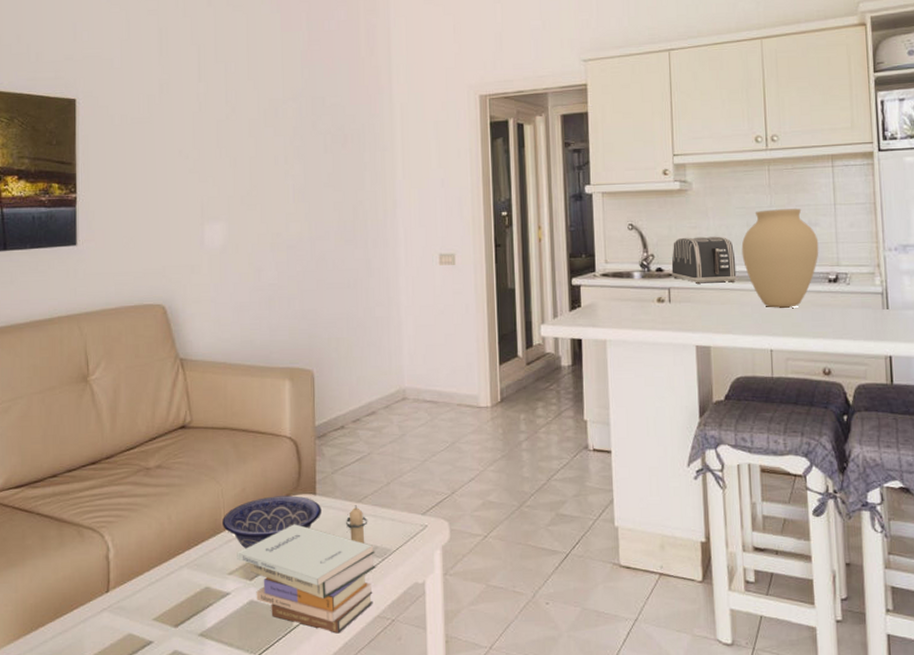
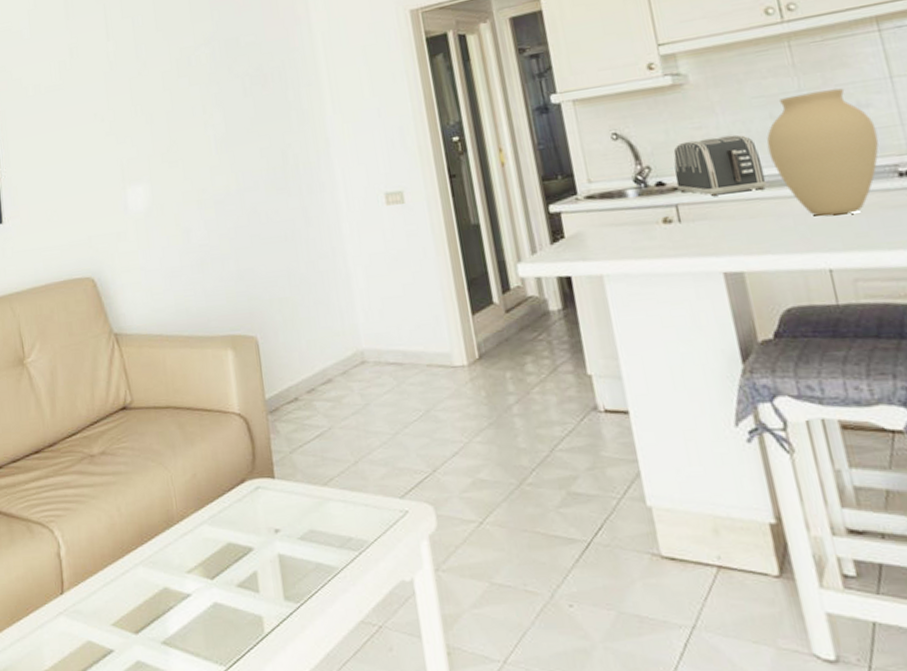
decorative bowl: present [222,495,321,549] -> none [175,480,283,543]
books: present [237,524,376,634] -> none [194,513,354,643]
candle: present [345,505,368,544] -> none [311,489,338,535]

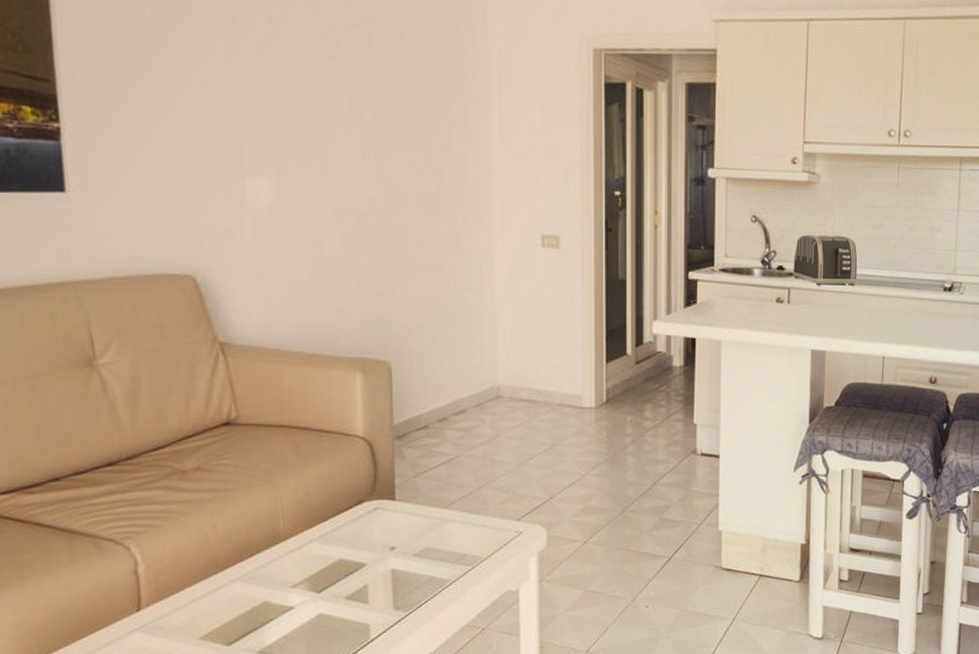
vase: present [766,88,879,217] -> none [864,211,939,316]

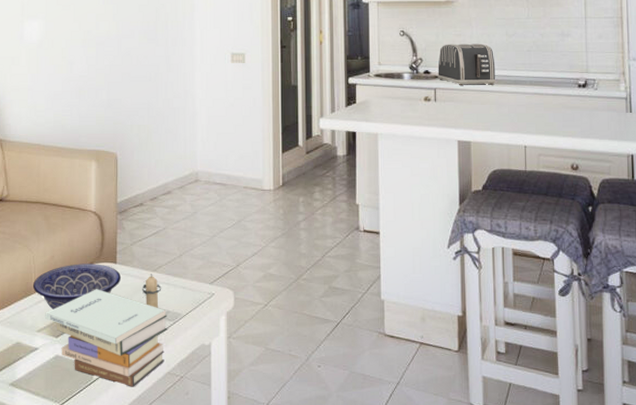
decorative bowl: none [282,501,402,560] -> present [33,264,121,310]
books: none [301,532,465,645] -> present [45,289,168,387]
candle: none [429,511,456,552] -> present [141,274,162,308]

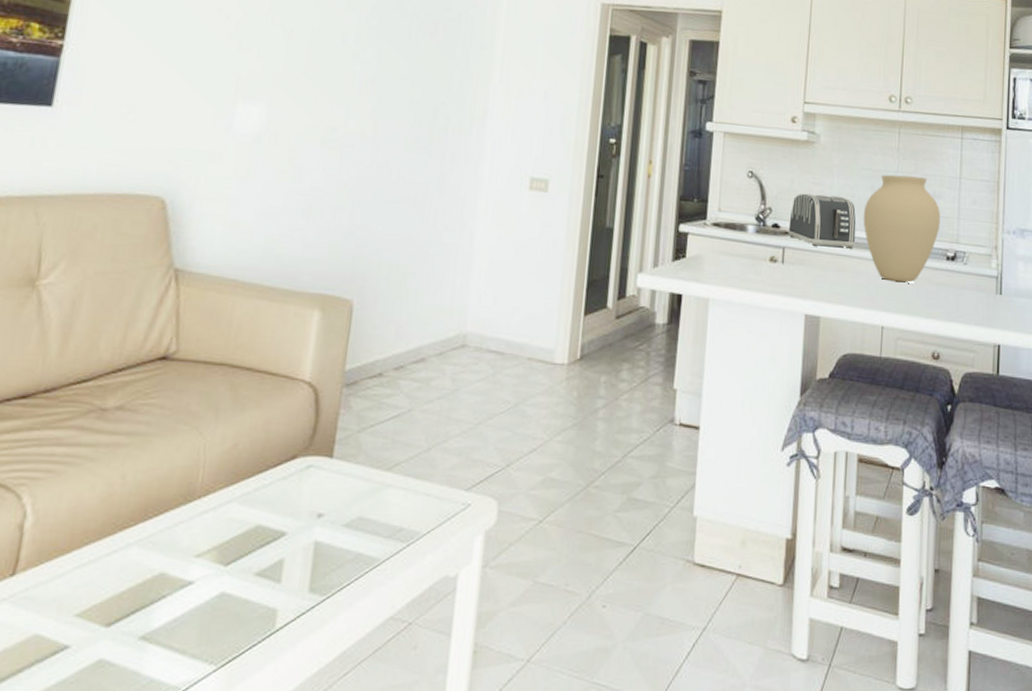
decorative bowl: present [33,264,121,310] -> none [198,456,337,524]
books: present [45,289,168,387] -> none [211,494,400,639]
candle: present [141,274,162,308] -> none [365,474,396,524]
vase: none [501,21,571,110] -> present [863,174,941,284]

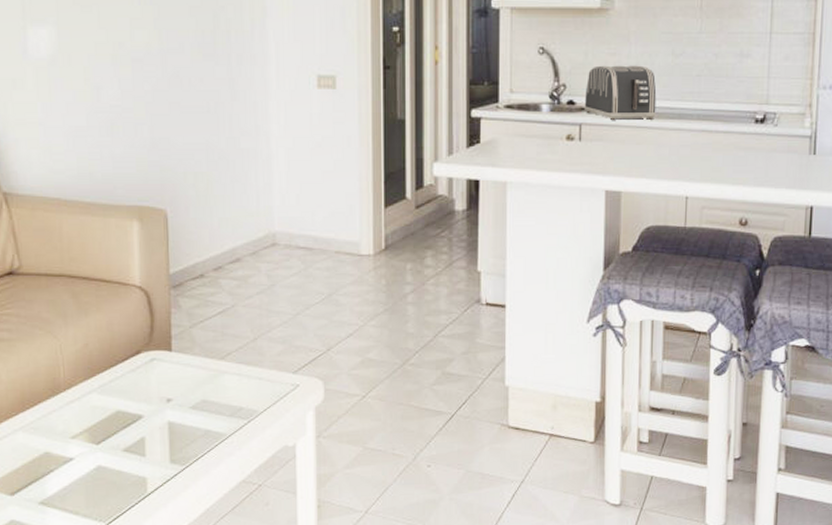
vase: present [863,174,941,284] -> none [664,36,749,152]

